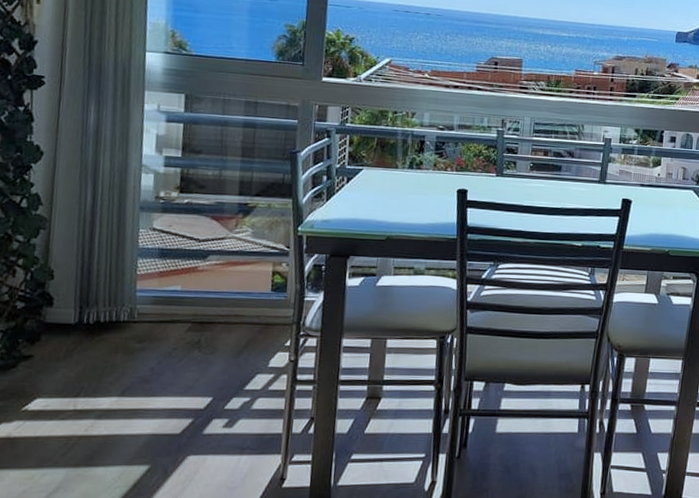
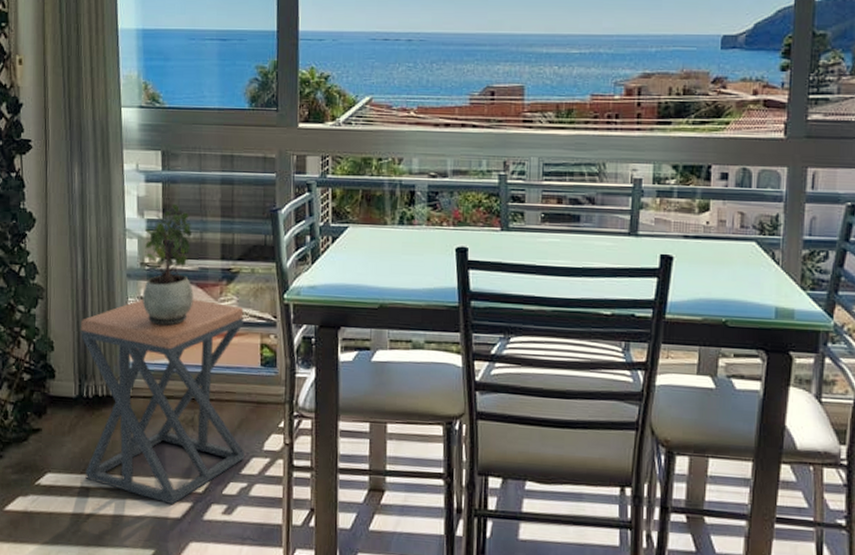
stool: none [79,230,258,422] -> present [81,299,245,505]
potted plant: none [154,143,211,256] -> present [142,203,195,327]

